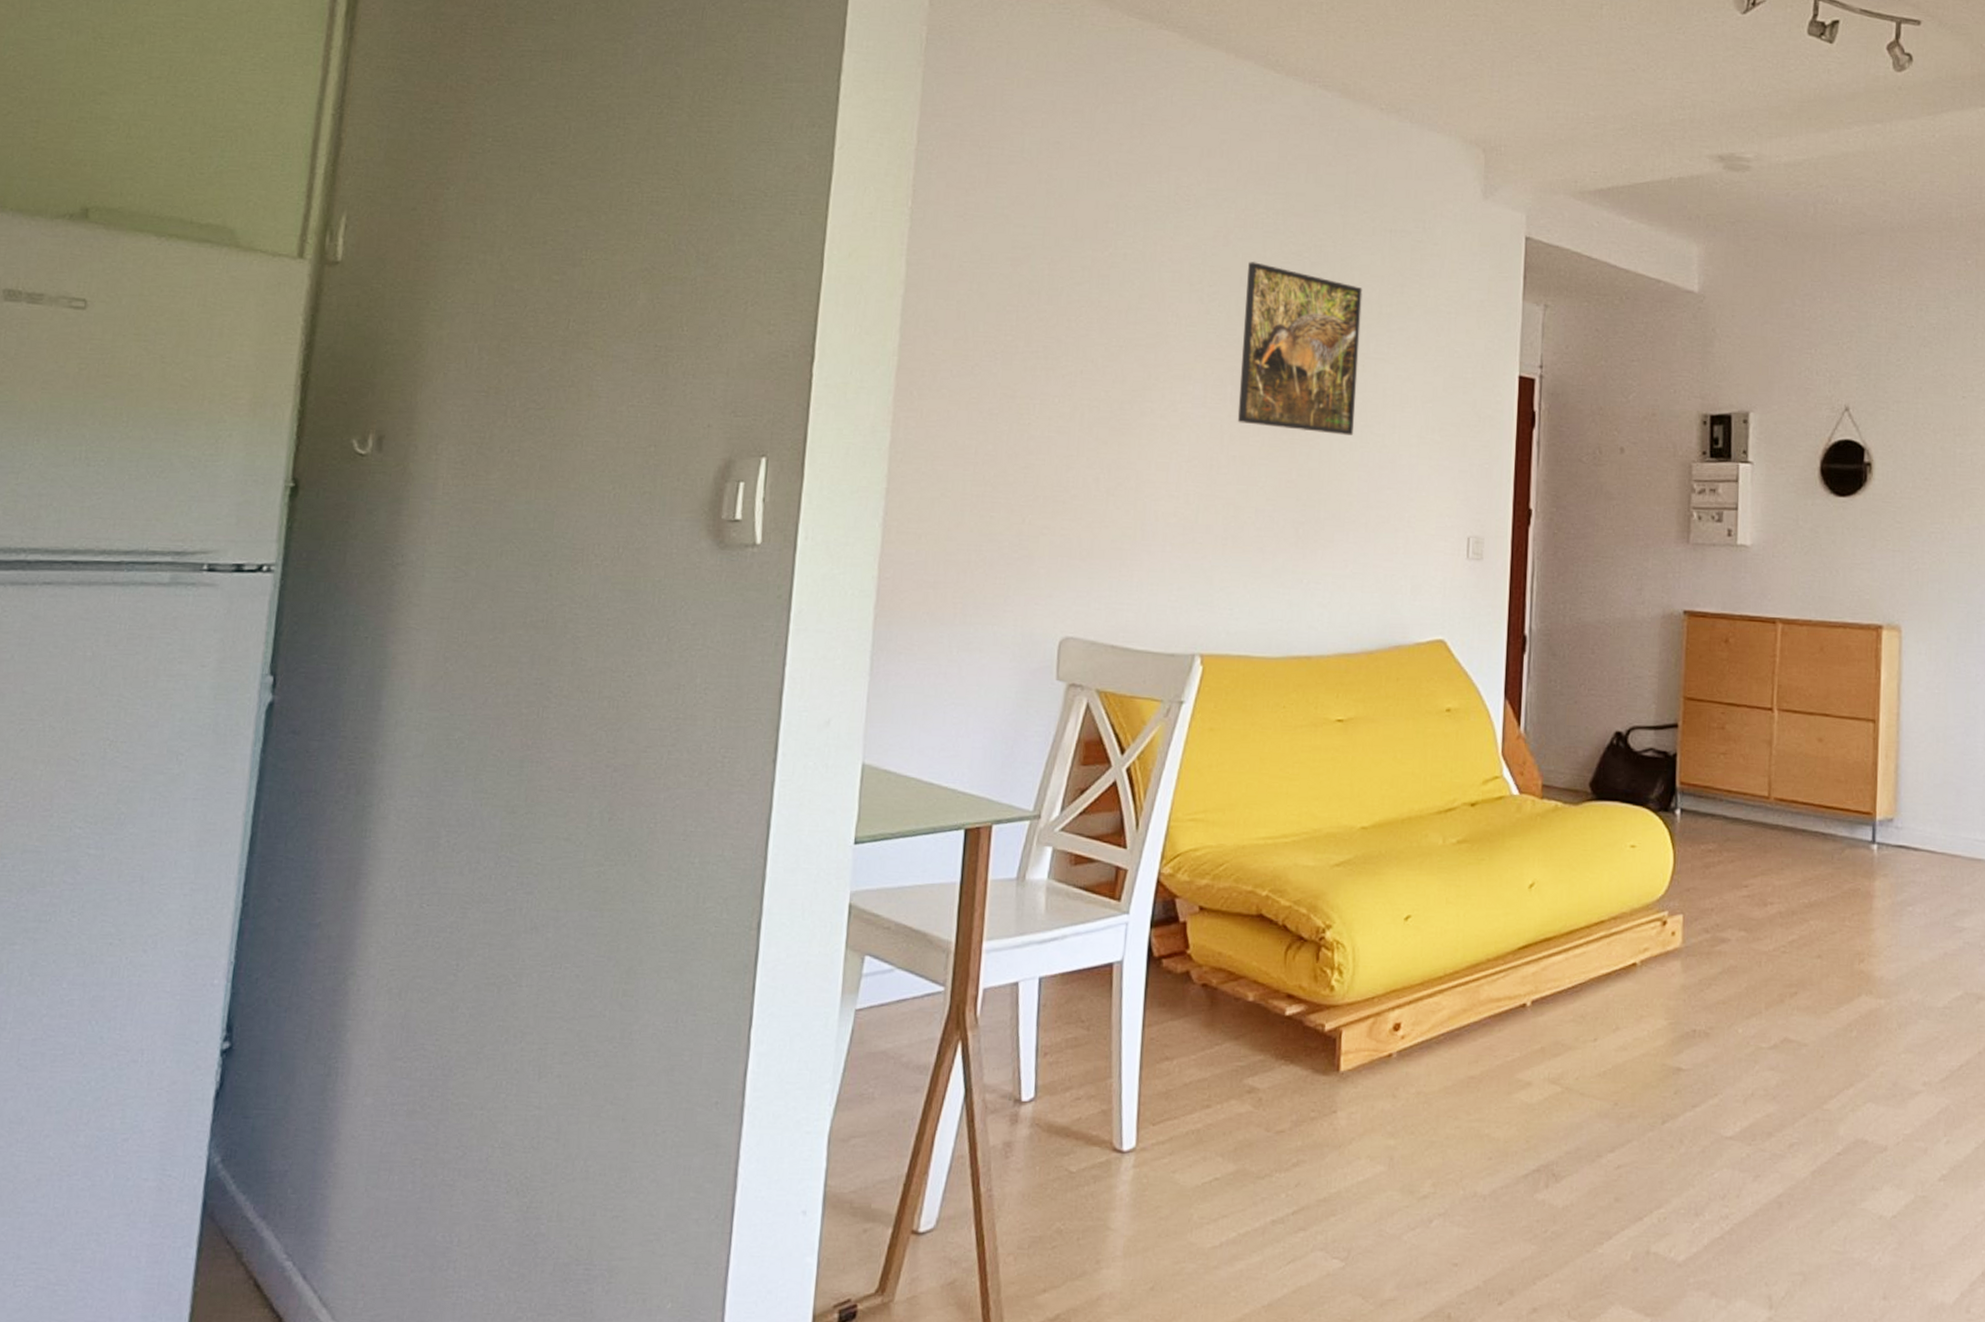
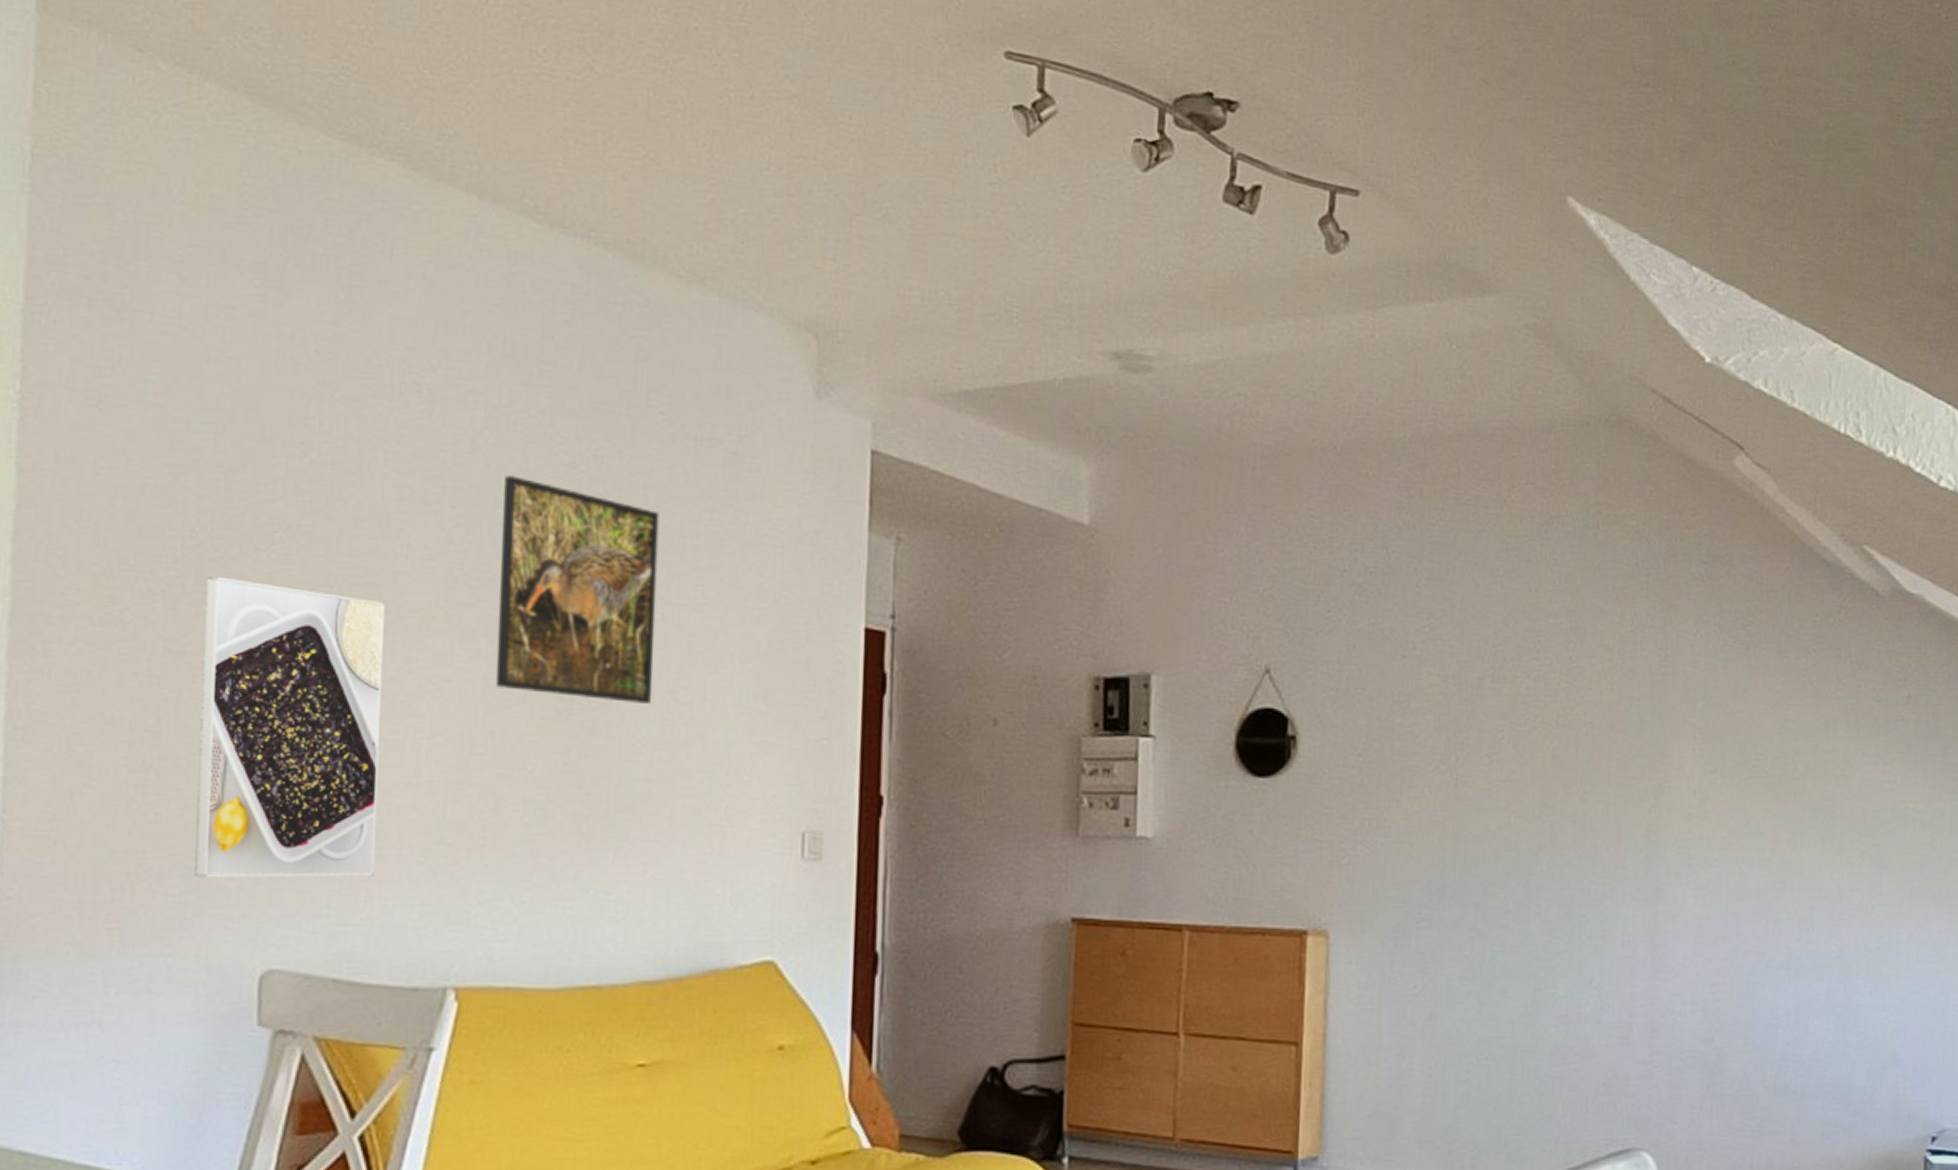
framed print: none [1016,340,1159,567] -> present [194,576,386,878]

